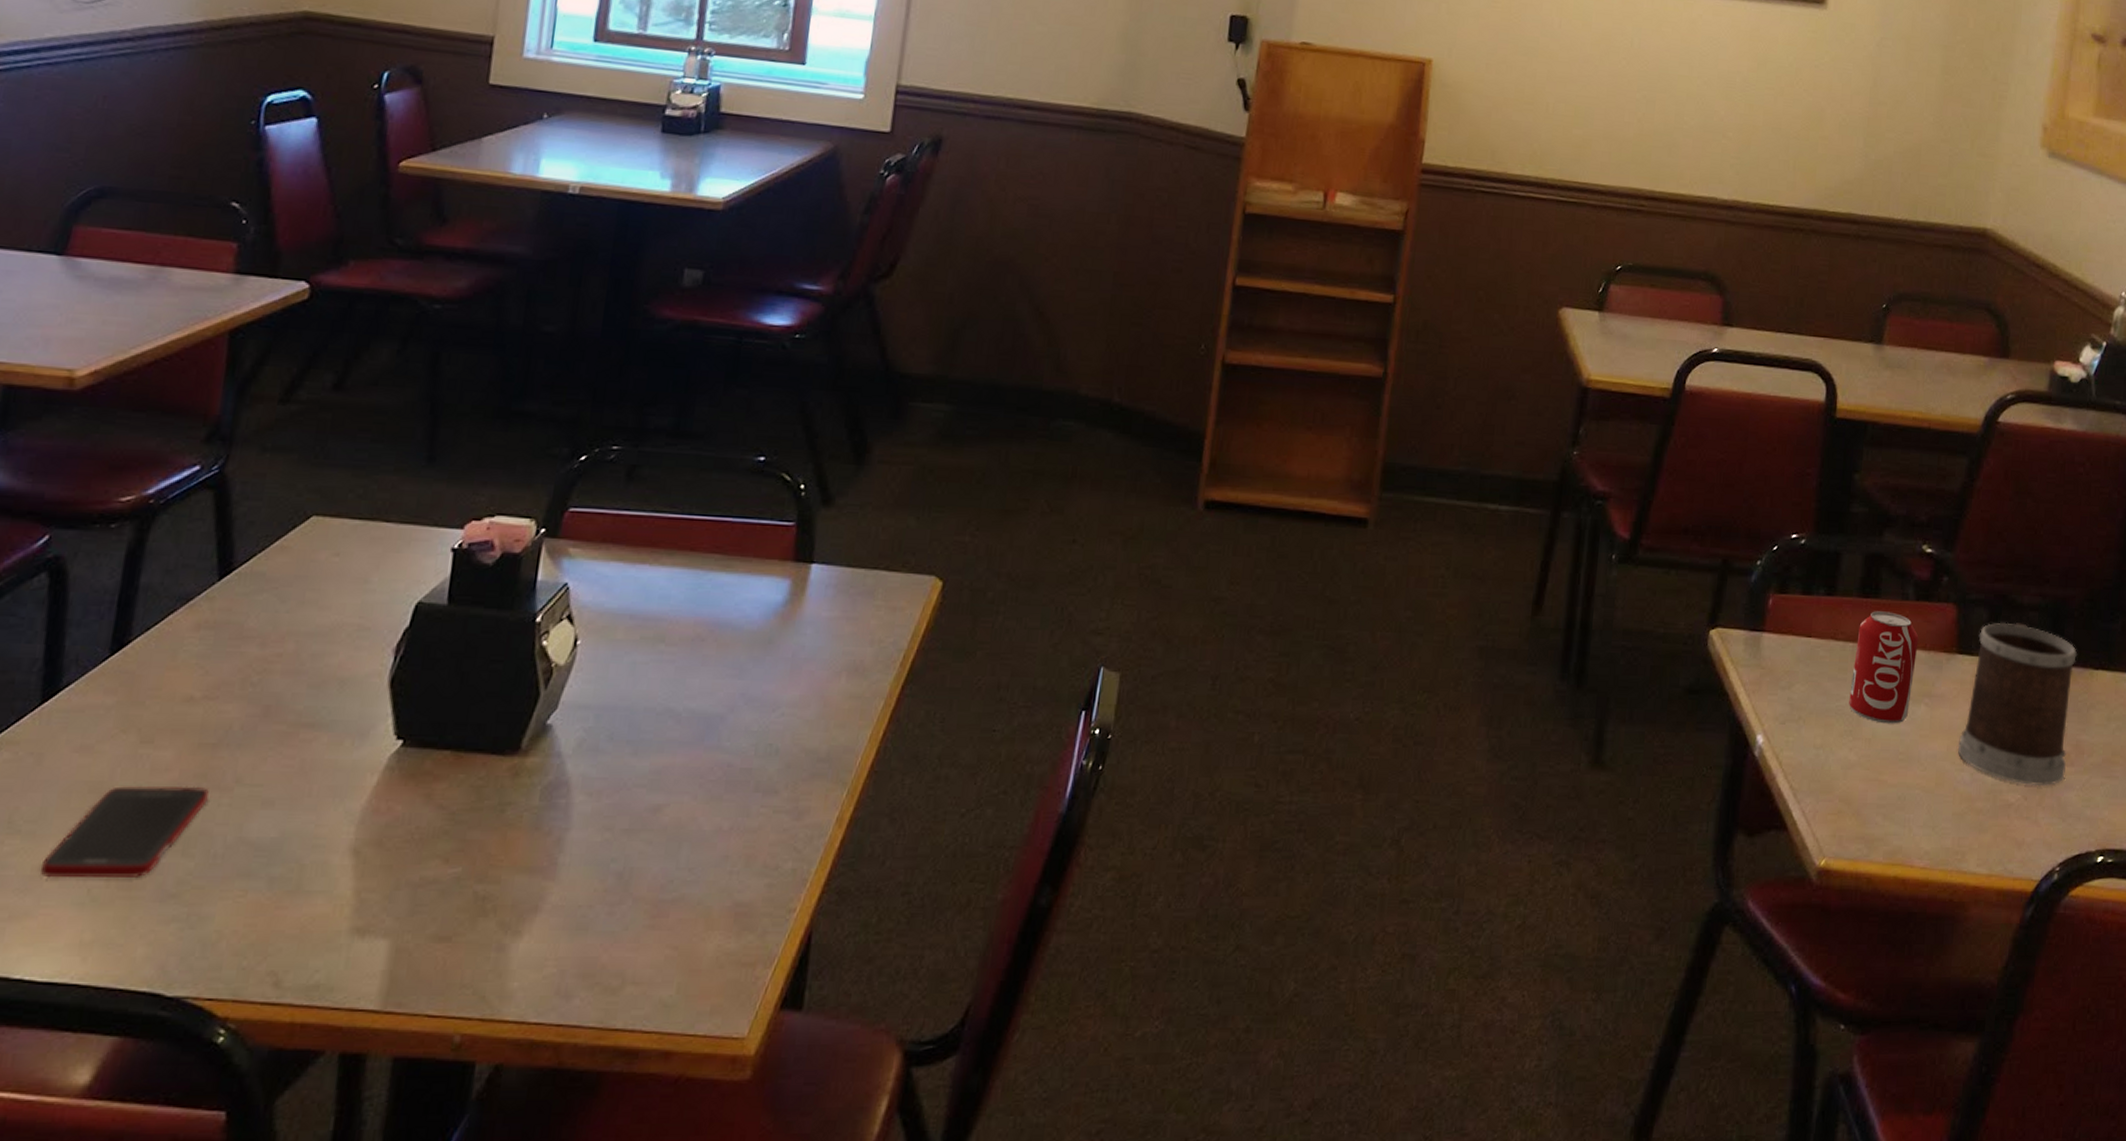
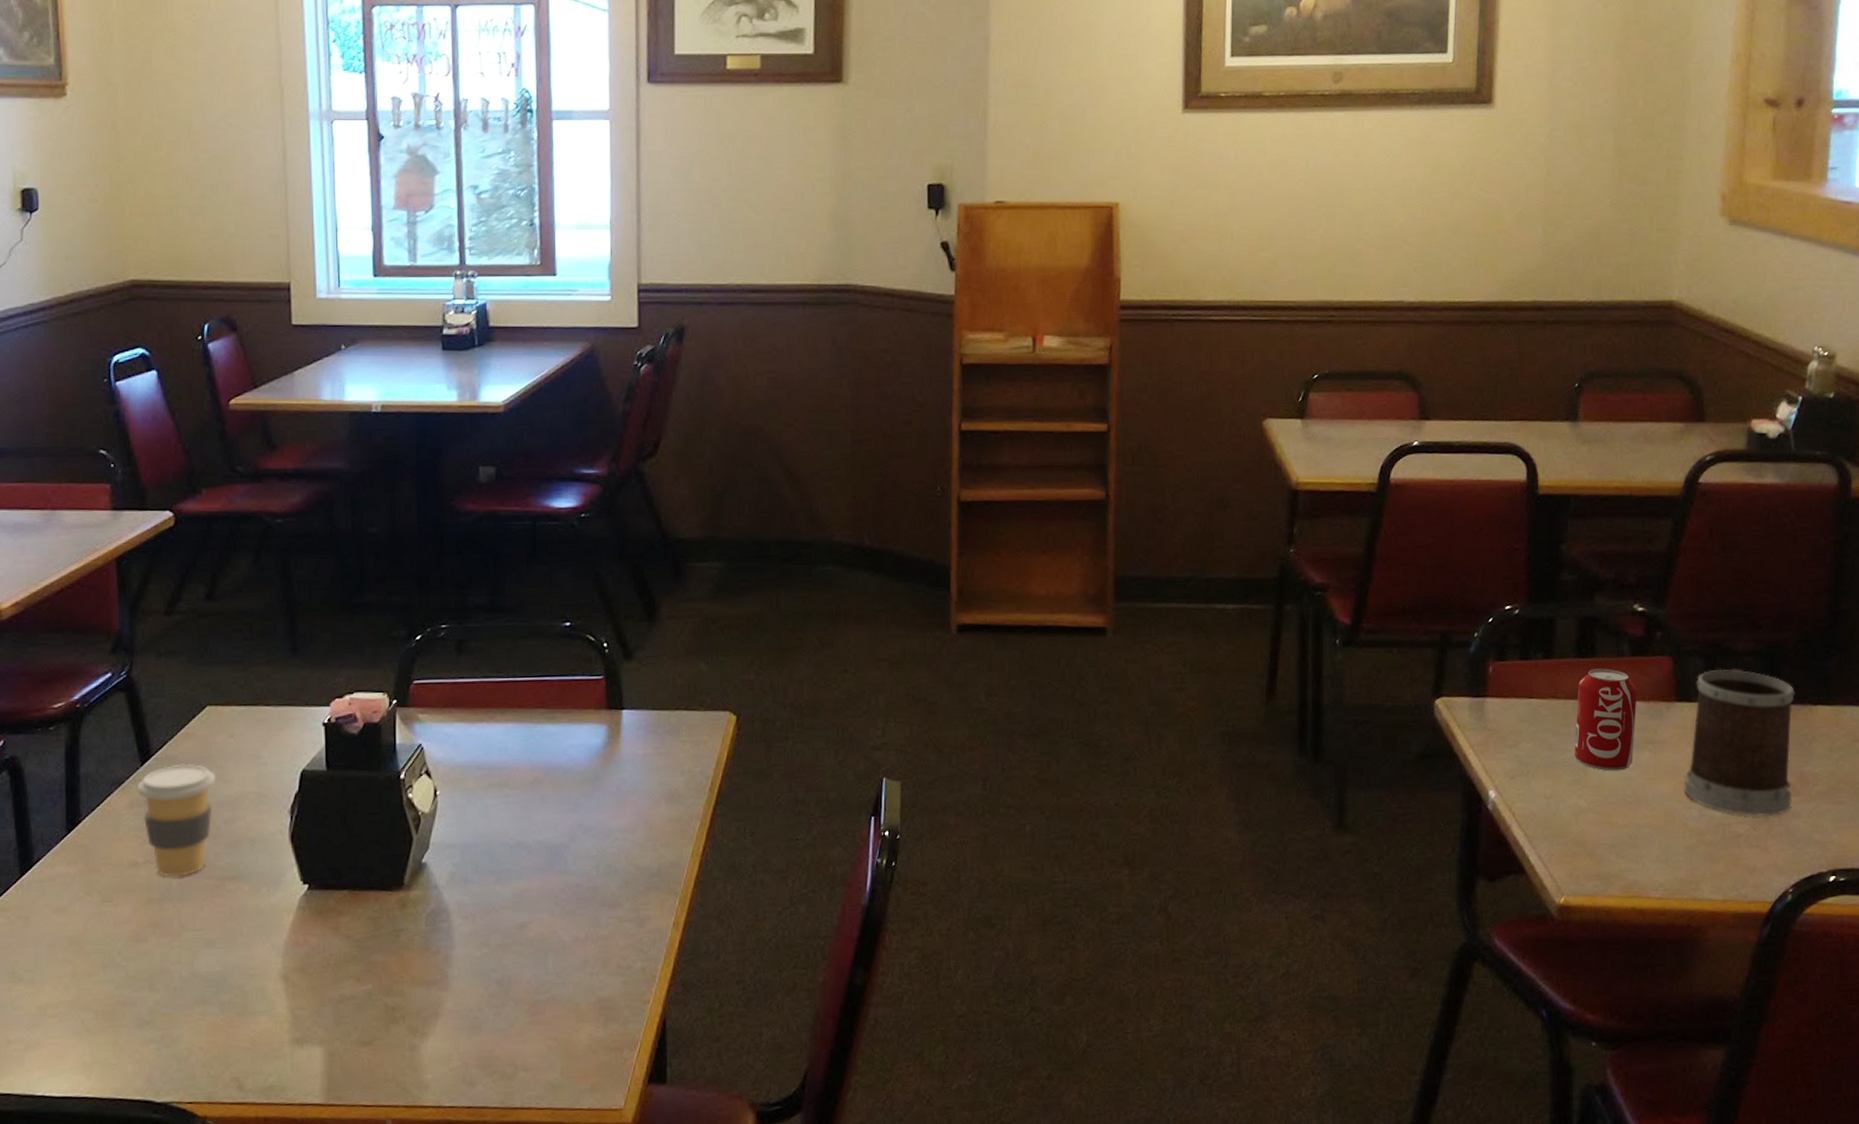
cell phone: present [40,786,209,878] -> none [42,934,163,1015]
coffee cup: none [208,582,310,719] -> present [137,763,216,877]

